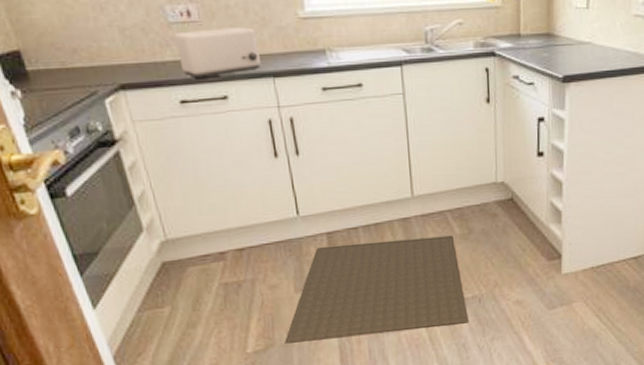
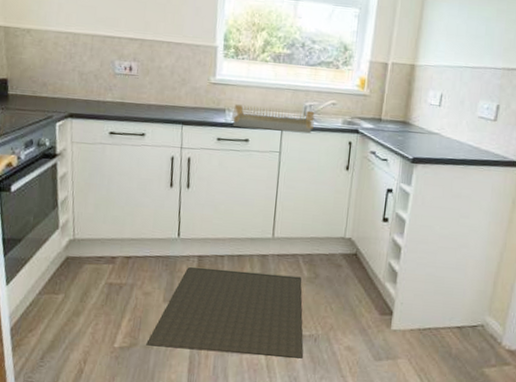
toaster: present [174,27,262,78] -> none [116,81,176,118]
dish rack: none [334,37,440,71] -> present [230,104,315,134]

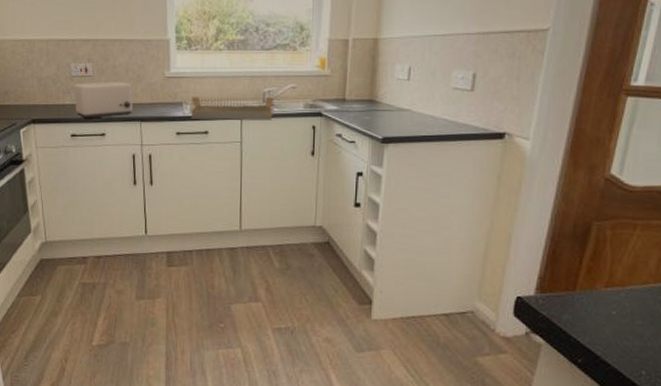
toaster: none [116,81,176,118] -> present [74,82,133,118]
doormat: present [146,267,304,359] -> none [123,264,280,352]

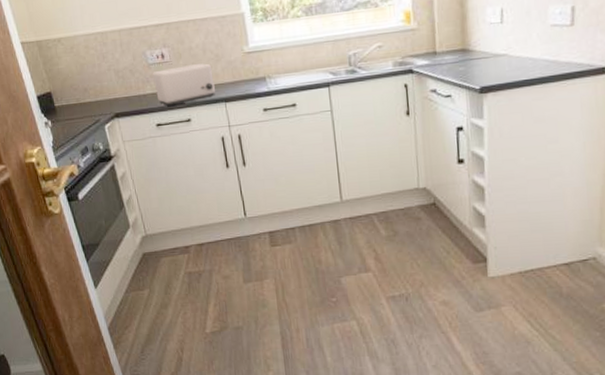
dish rack: present [188,97,274,121] -> none [273,60,362,94]

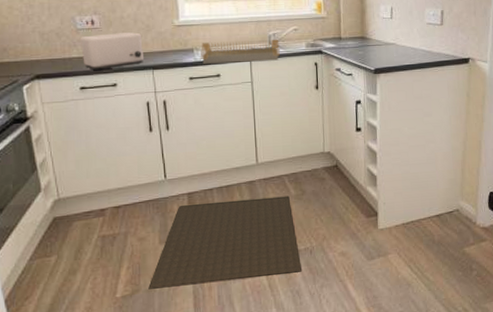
doormat: none [236,237,396,327] -> present [148,196,302,289]
dish rack: none [273,60,362,94] -> present [200,40,280,65]

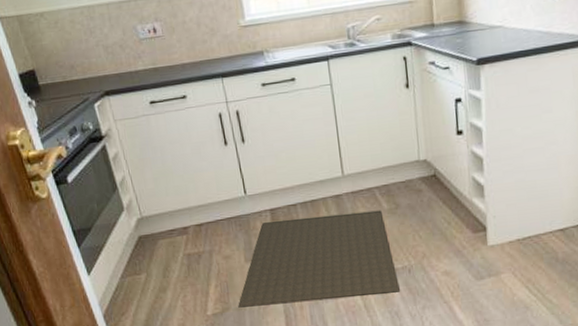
toaster: present [81,32,145,70] -> none [144,37,212,83]
dish rack: present [200,40,280,65] -> none [271,33,362,69]

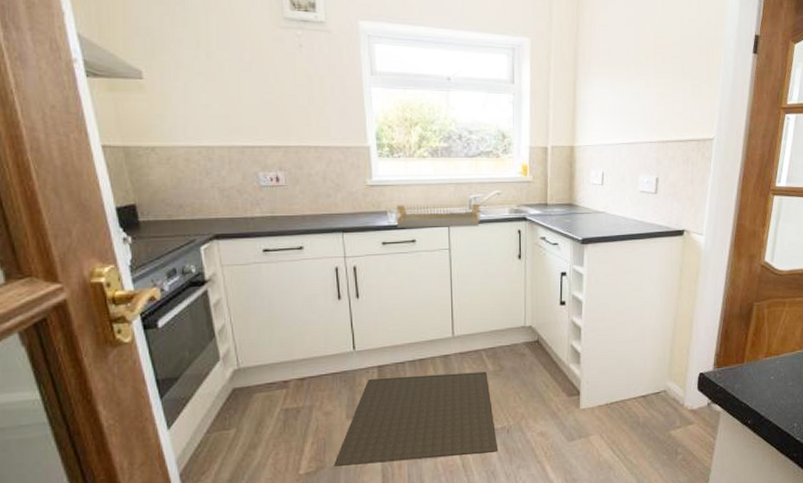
dish rack: none [271,33,362,69] -> present [394,204,481,229]

